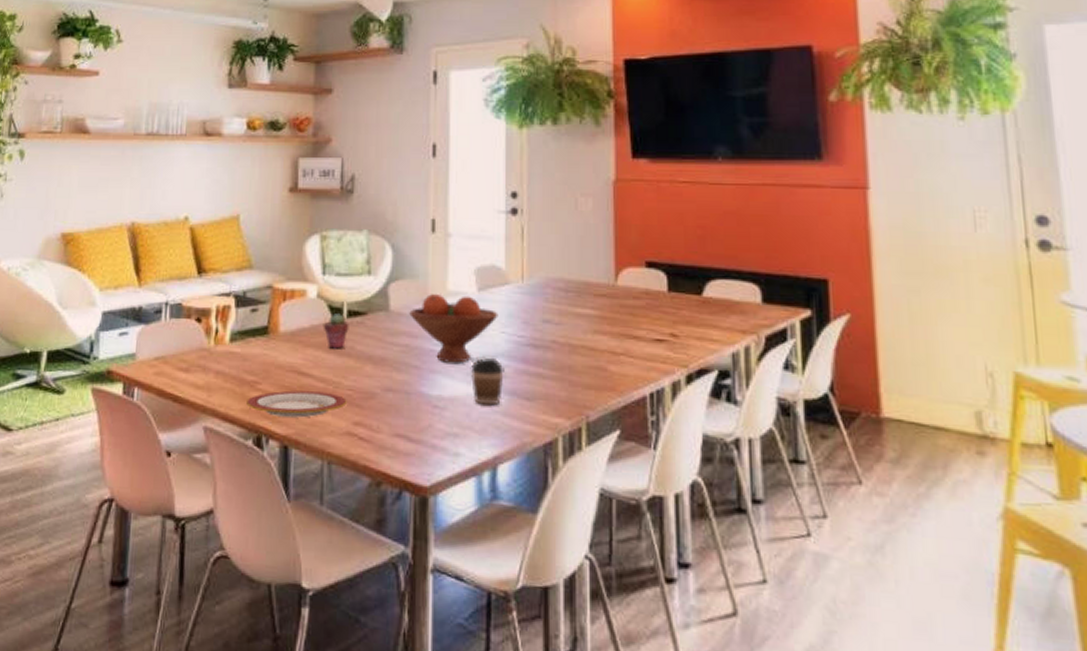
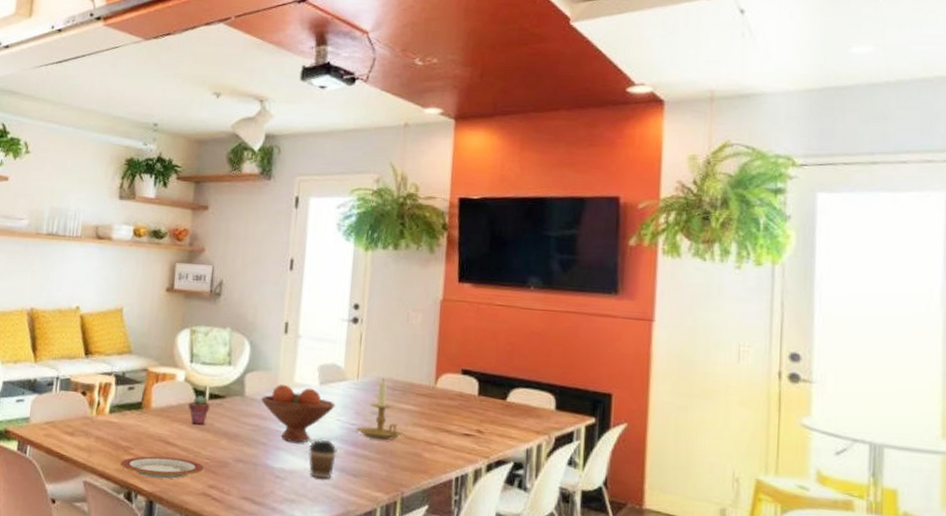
candle holder: none [525,278,584,354] -> present [356,378,405,441]

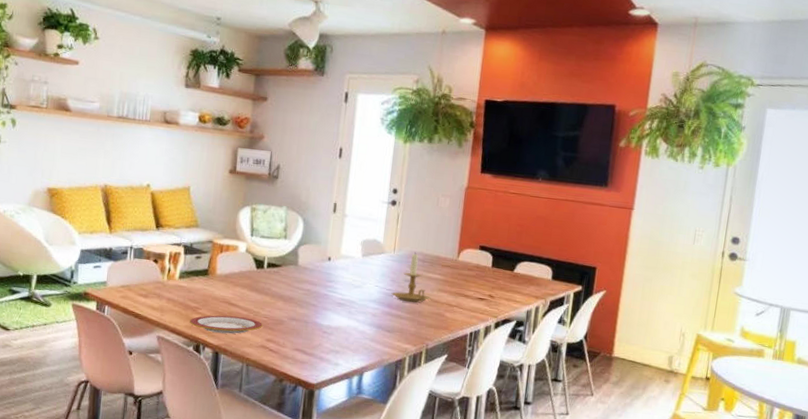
potted succulent: present [188,395,210,425] -> none [249,264,268,289]
fruit bowl: present [261,385,336,443] -> none [312,256,375,305]
coffee cup: present [308,440,337,480] -> none [351,302,375,334]

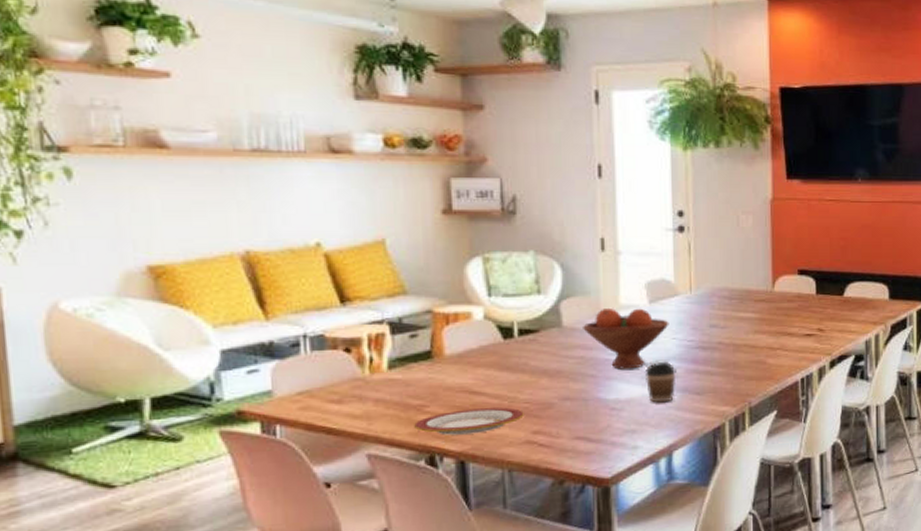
fruit bowl: none [312,256,375,305] -> present [583,308,669,369]
coffee cup: none [351,302,375,334] -> present [644,362,676,403]
candle holder: present [391,252,431,303] -> none [694,288,747,353]

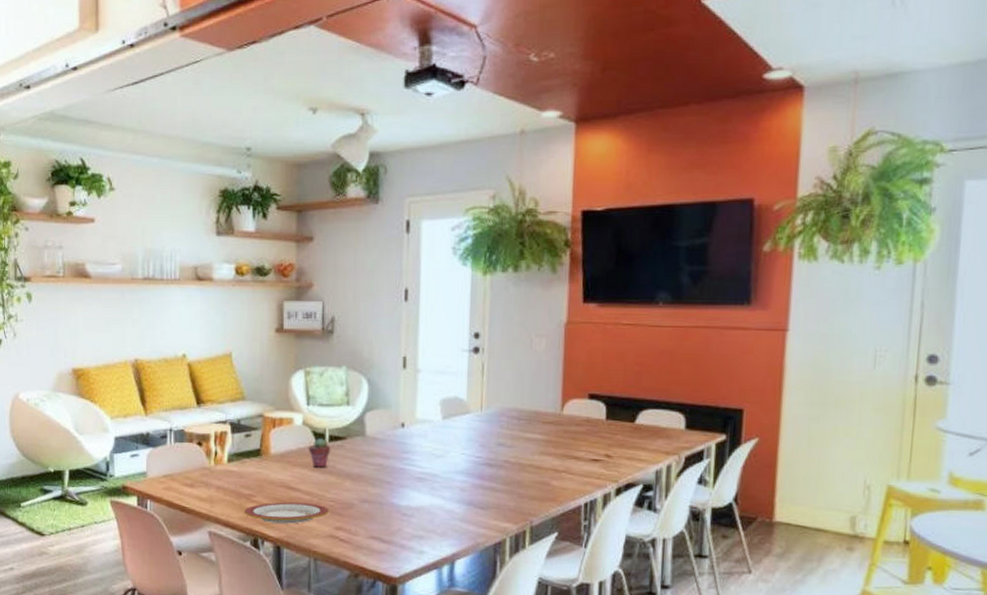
potted succulent: none [492,333,521,367] -> present [308,438,331,468]
fruit bowl: present [583,308,669,369] -> none [383,422,460,479]
coffee cup: present [644,362,676,403] -> none [434,475,463,514]

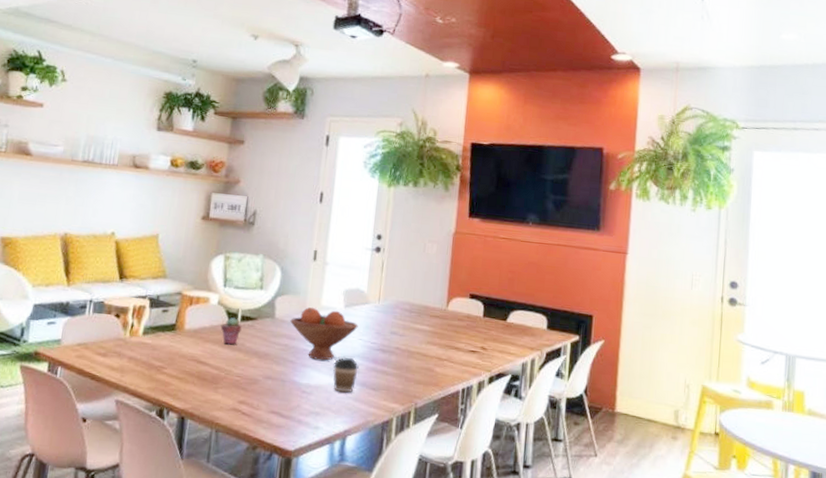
plate: present [244,502,329,524] -> none [153,375,235,396]
fruit bowl: none [383,422,460,479] -> present [290,307,358,361]
coffee cup: none [434,475,463,514] -> present [333,357,359,393]

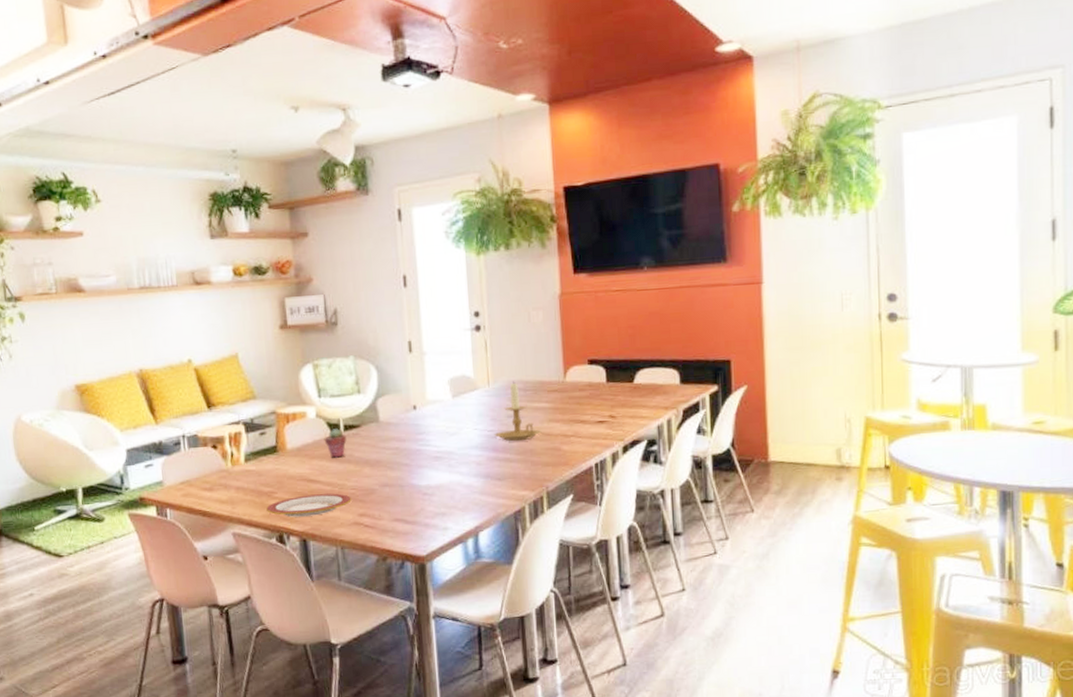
plate: none [153,375,235,396] -> present [266,493,352,517]
fruit bowl: present [290,307,358,361] -> none [396,402,471,458]
coffee cup: present [333,357,359,393] -> none [451,451,479,488]
candle holder: none [376,302,419,357] -> present [494,381,542,442]

